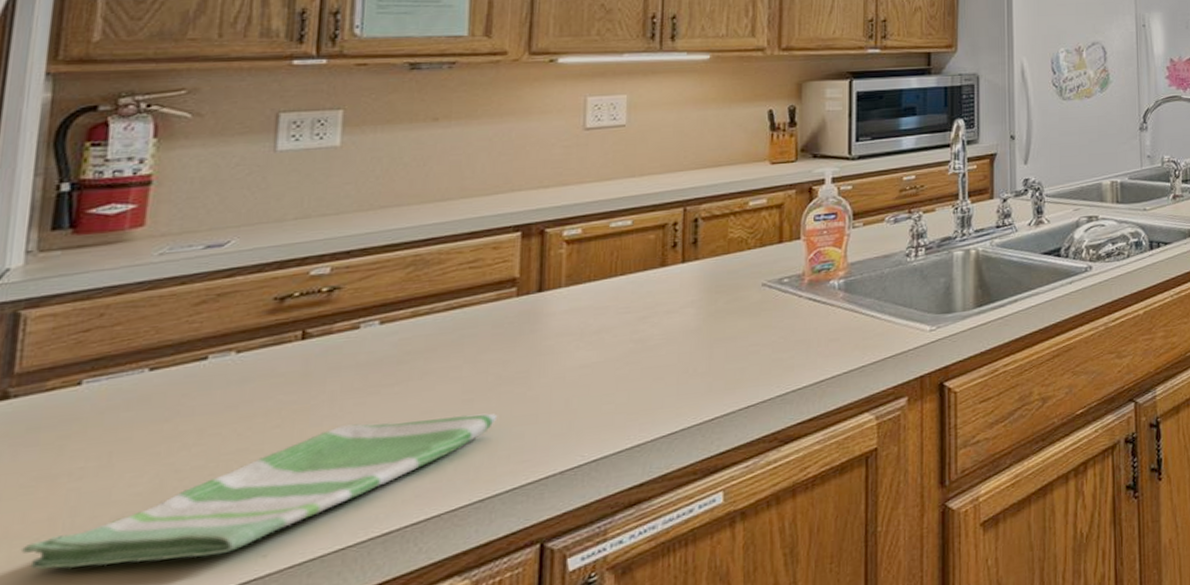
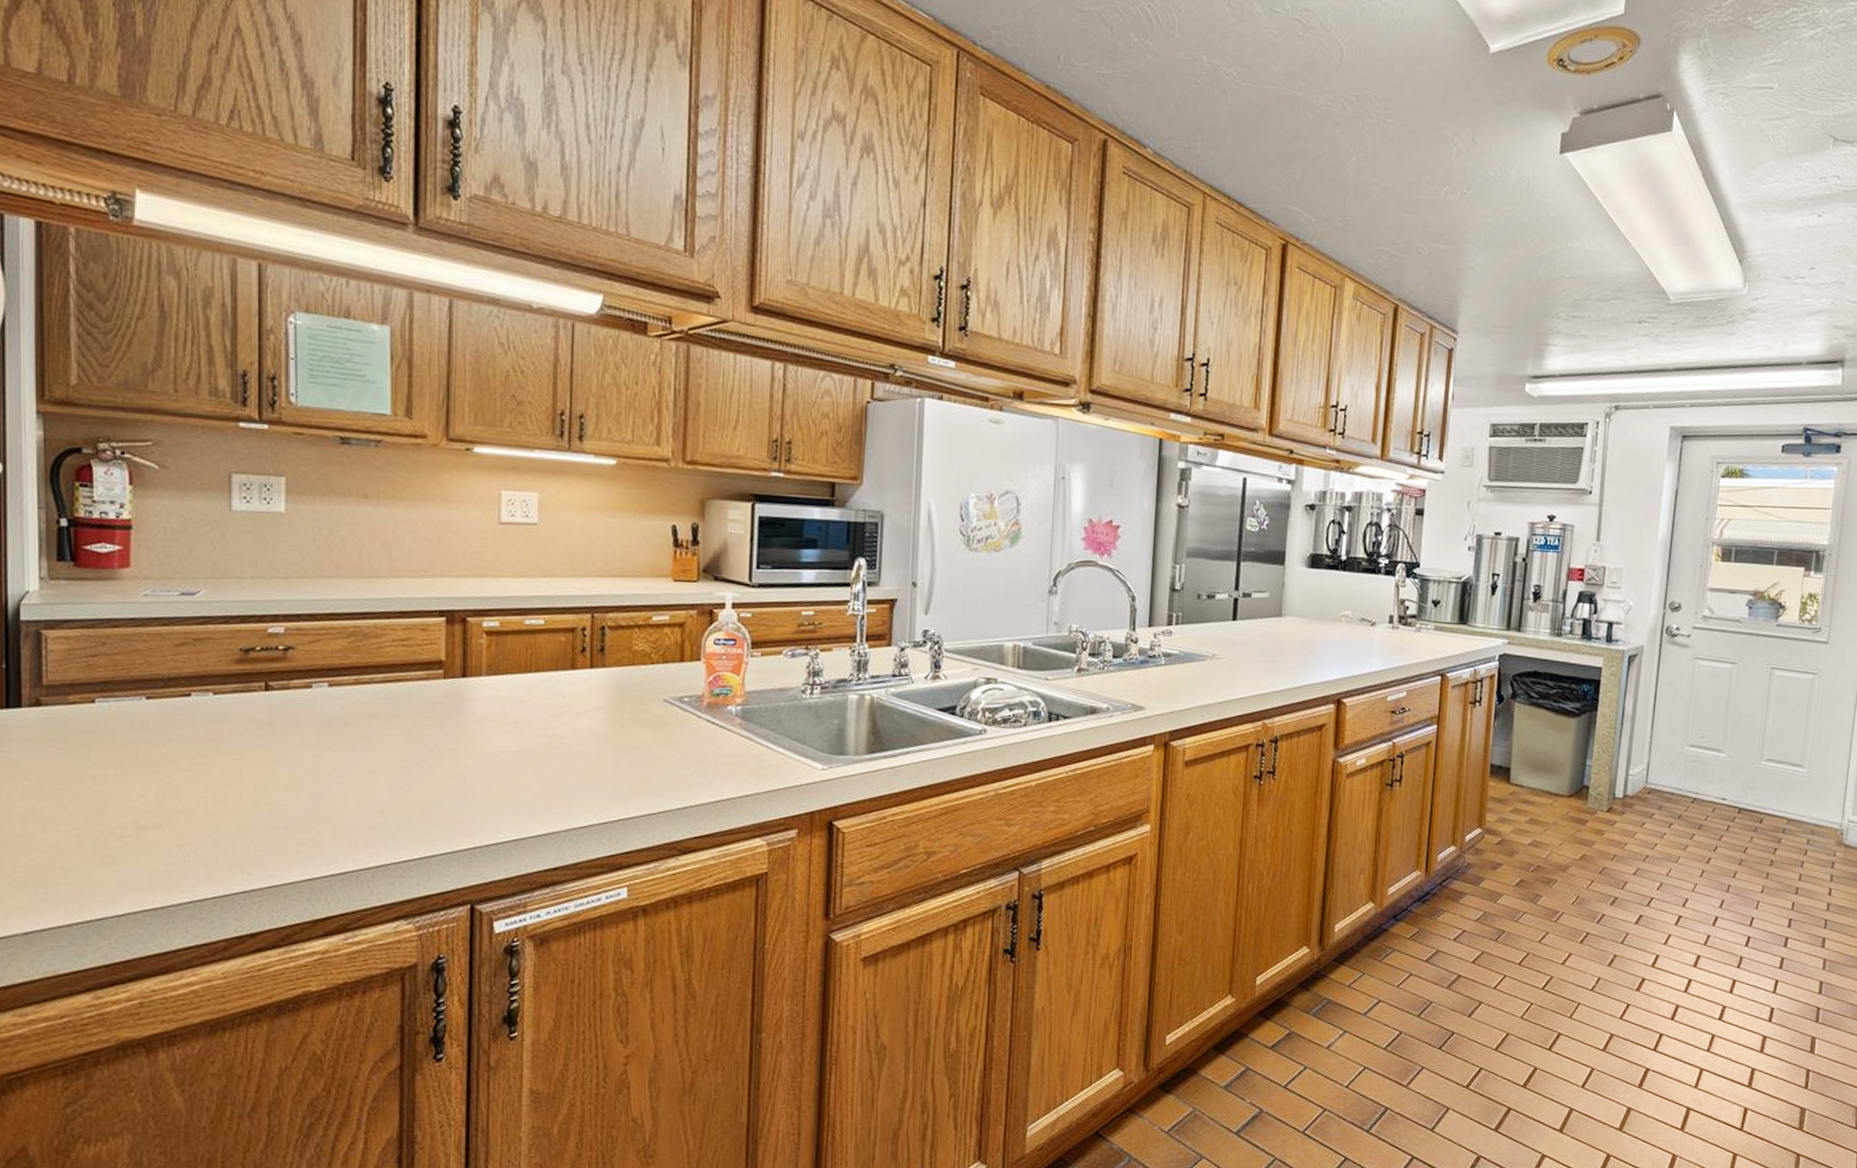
dish towel: present [22,413,498,570] -> none [65,773,431,867]

